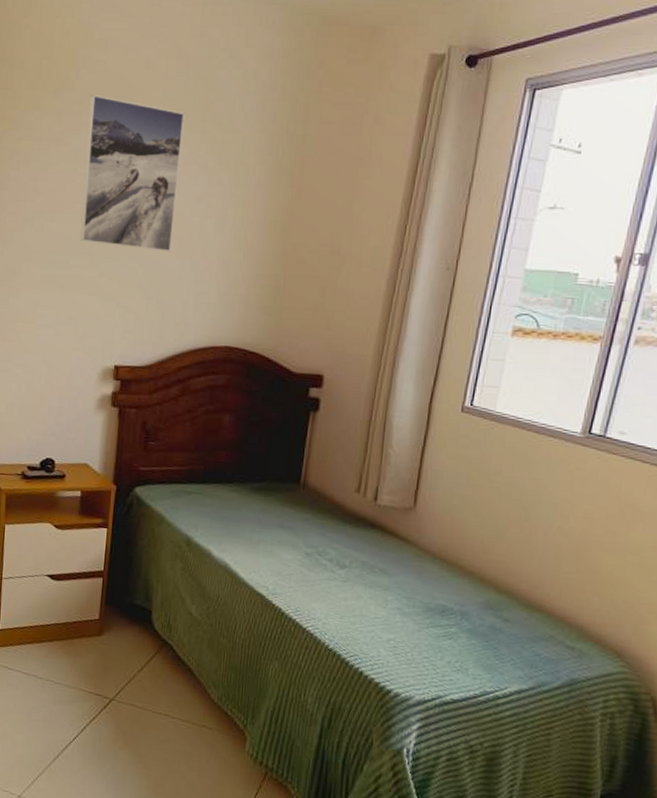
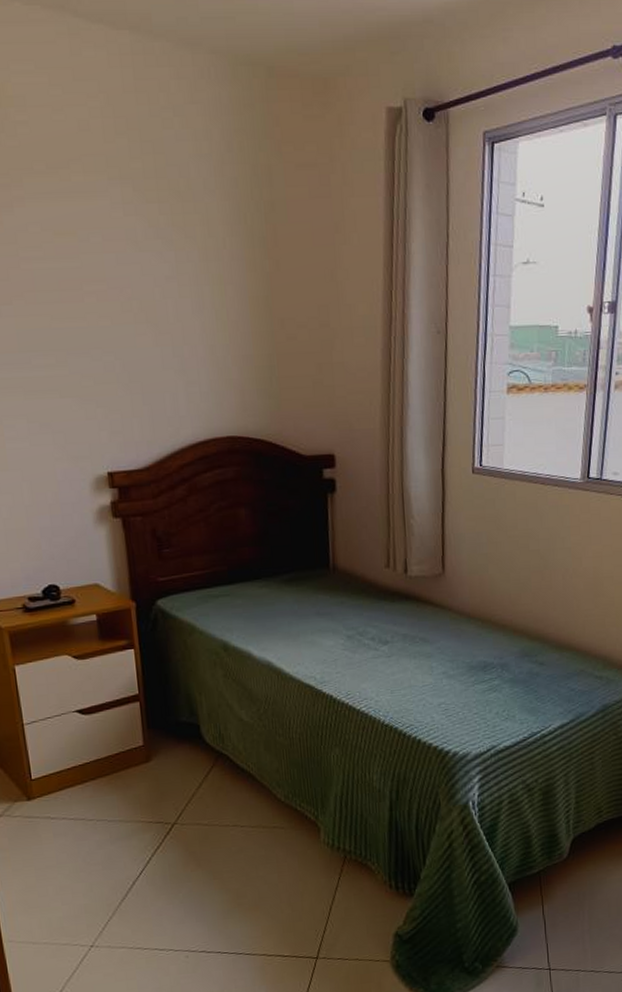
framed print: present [79,94,185,252] -> none [18,163,148,340]

